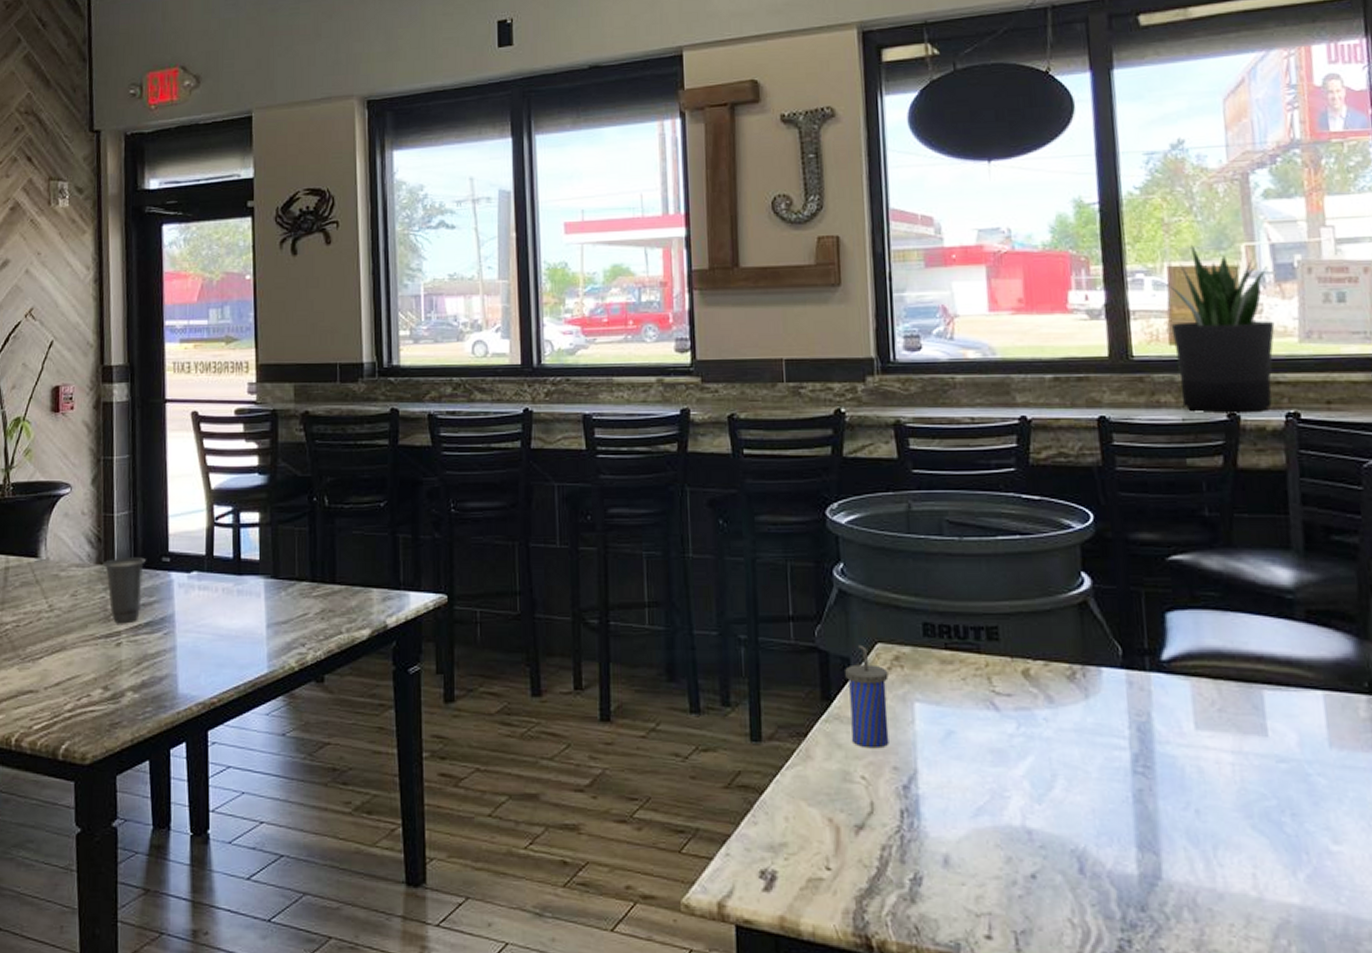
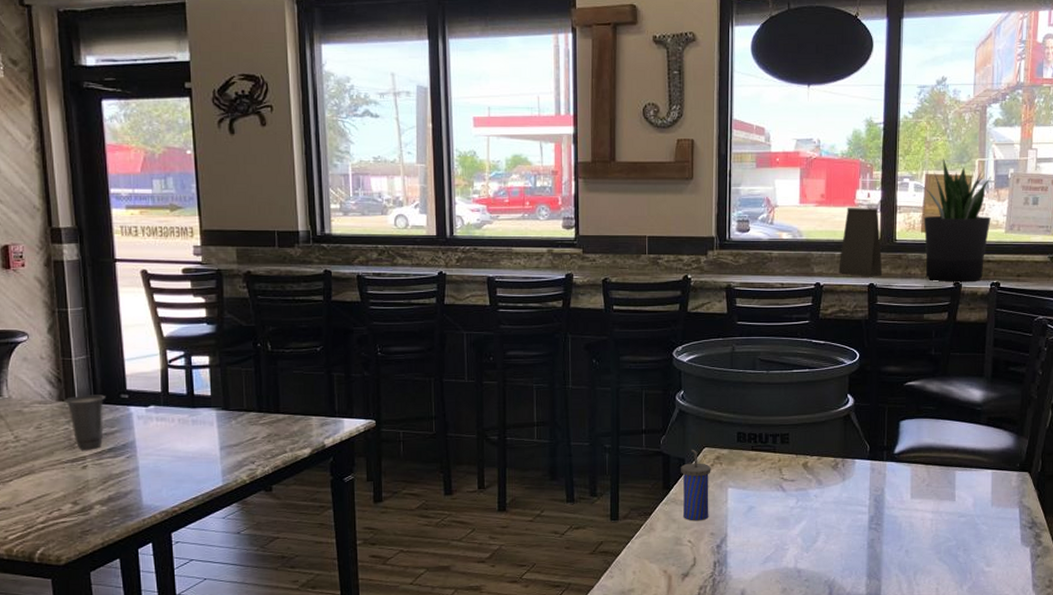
paper bag: none [1052,313,1116,408] -> present [839,207,882,277]

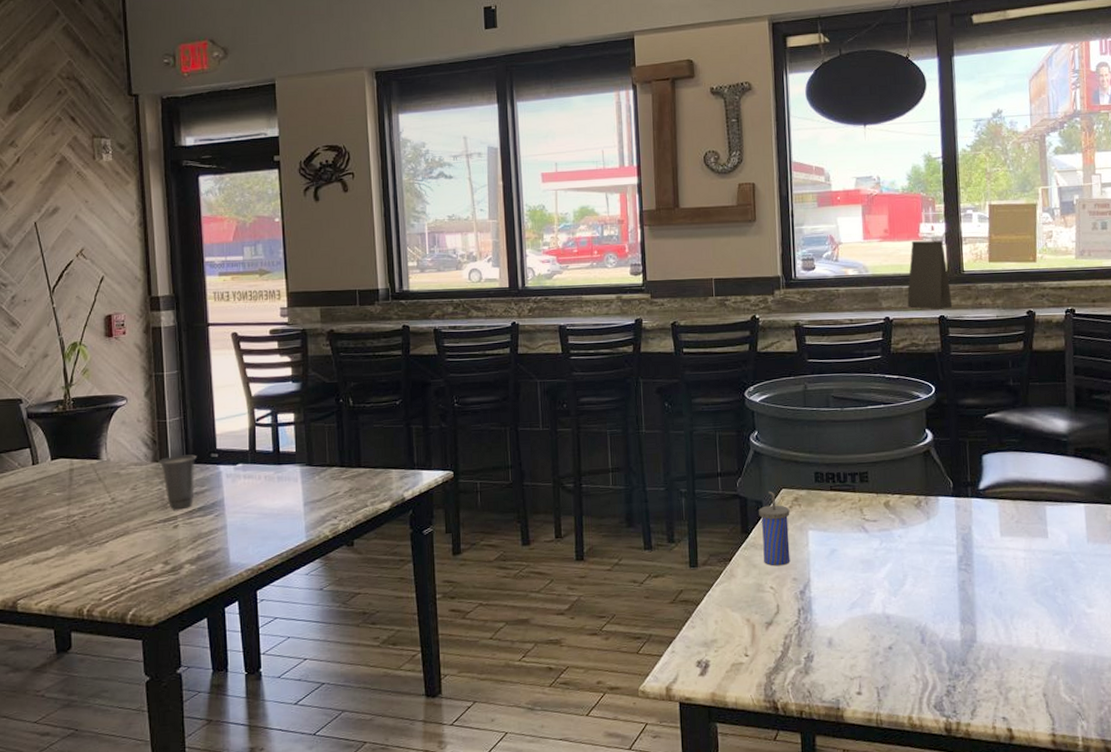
planter: present [923,159,991,283] -> none [989,189,1060,311]

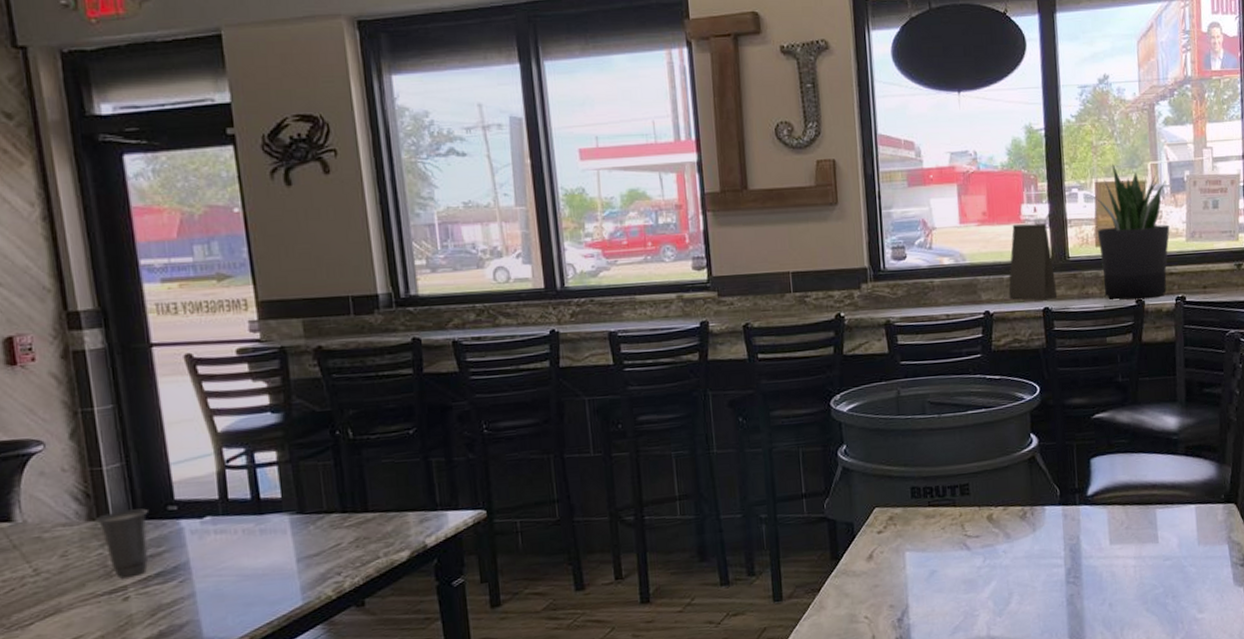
beverage cup: present [759,491,791,566] -> none [850,510,886,594]
planter: none [989,189,1060,311] -> present [1095,164,1170,300]

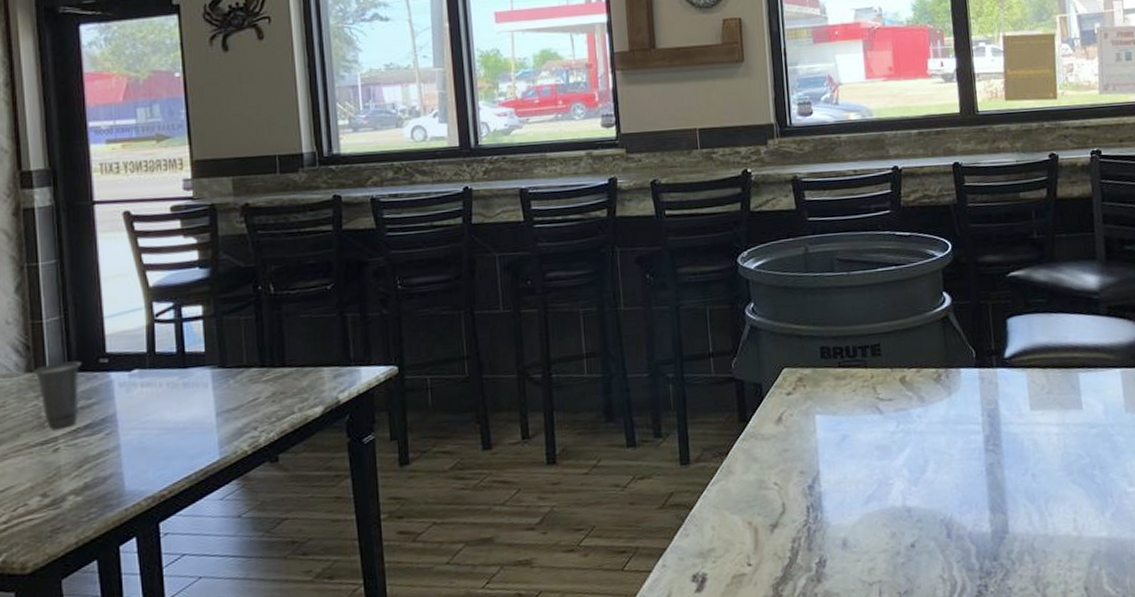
paper bag: present [1009,223,1057,301] -> none [917,77,967,156]
planter: present [1095,164,1170,300] -> none [1003,18,1082,154]

